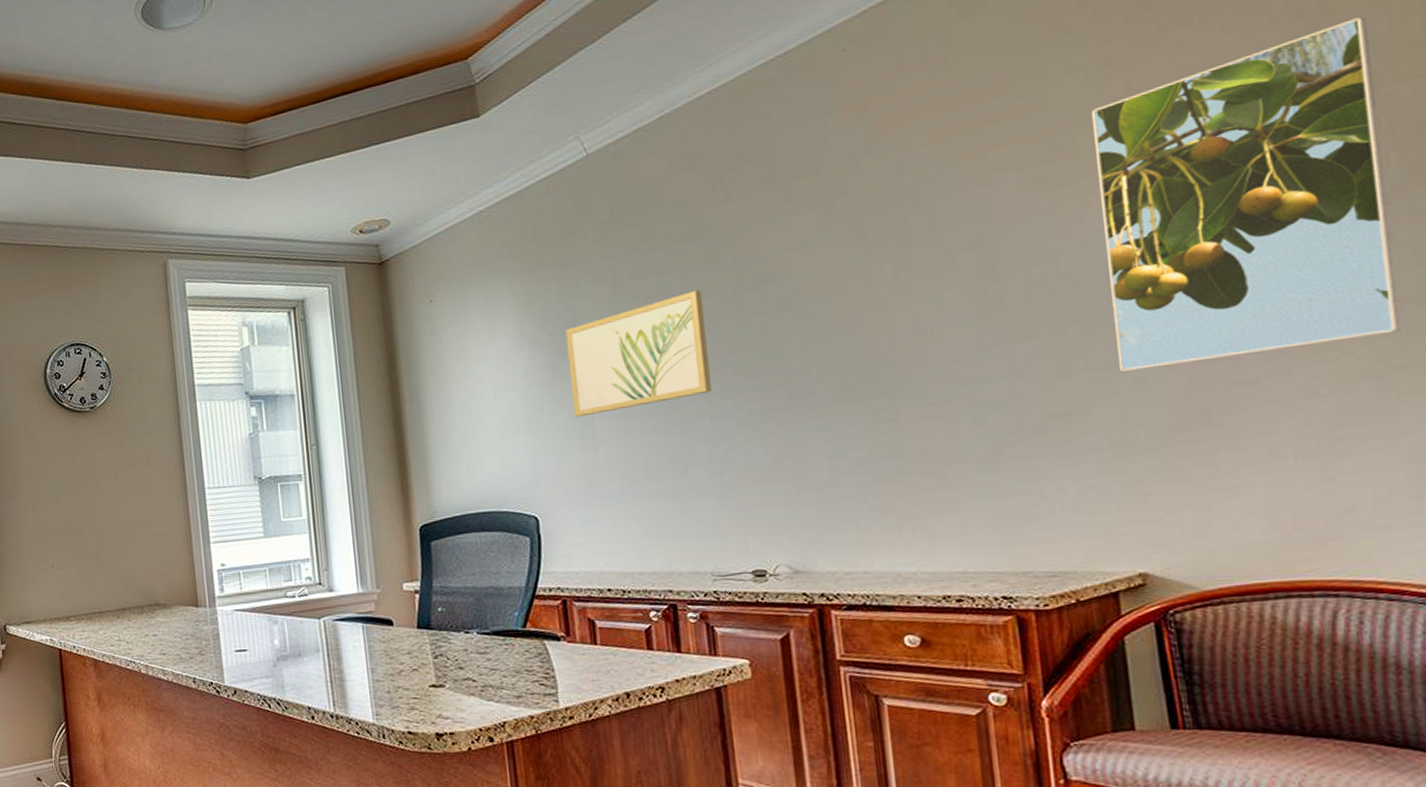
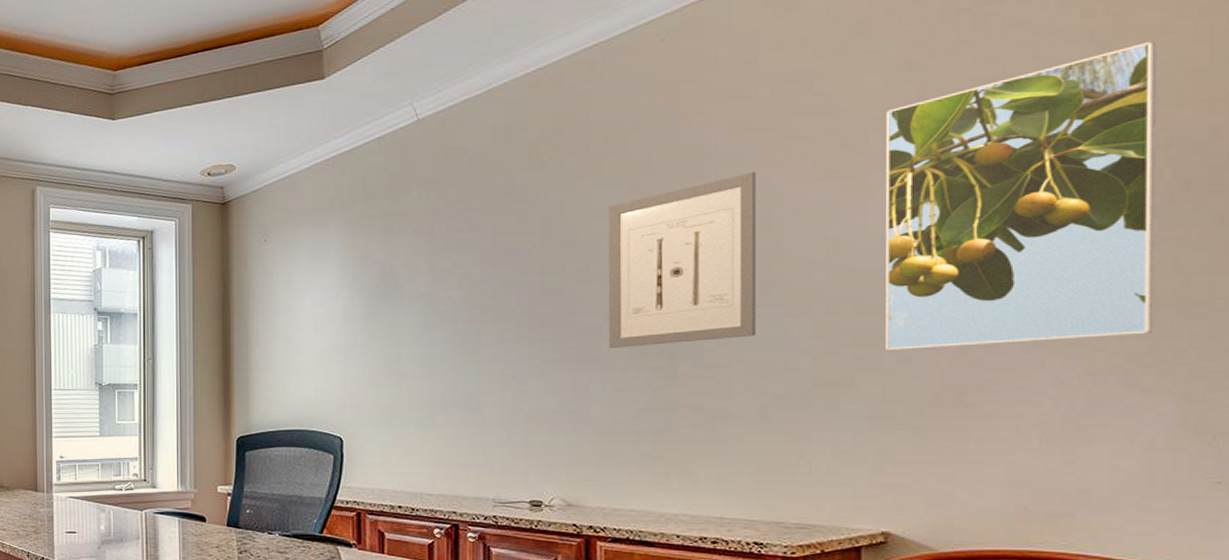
wall art: present [565,290,712,418] -> none [383,248,509,353]
wall art: none [804,186,979,393] -> present [608,171,756,348]

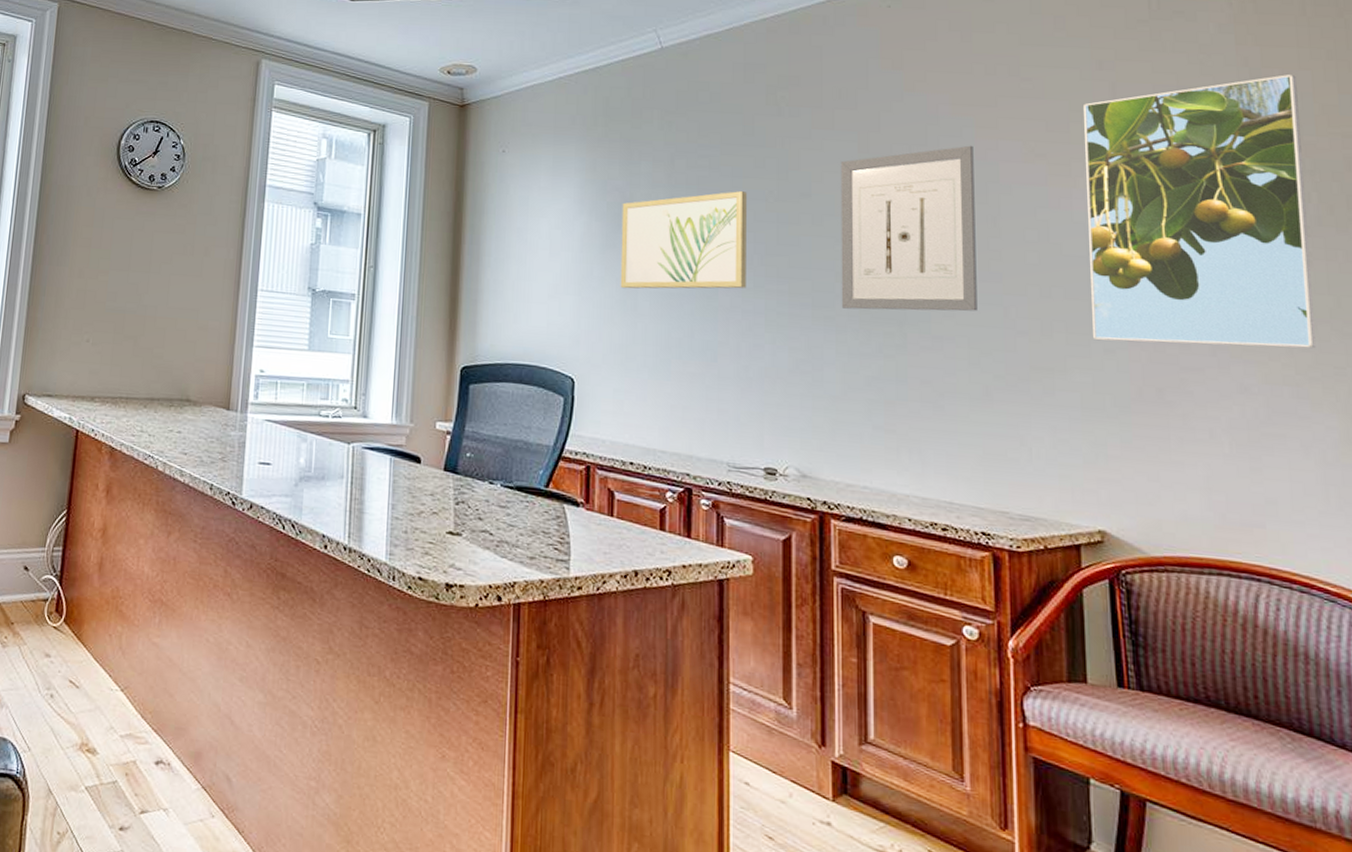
wall art: none [383,248,509,353] -> present [620,191,747,289]

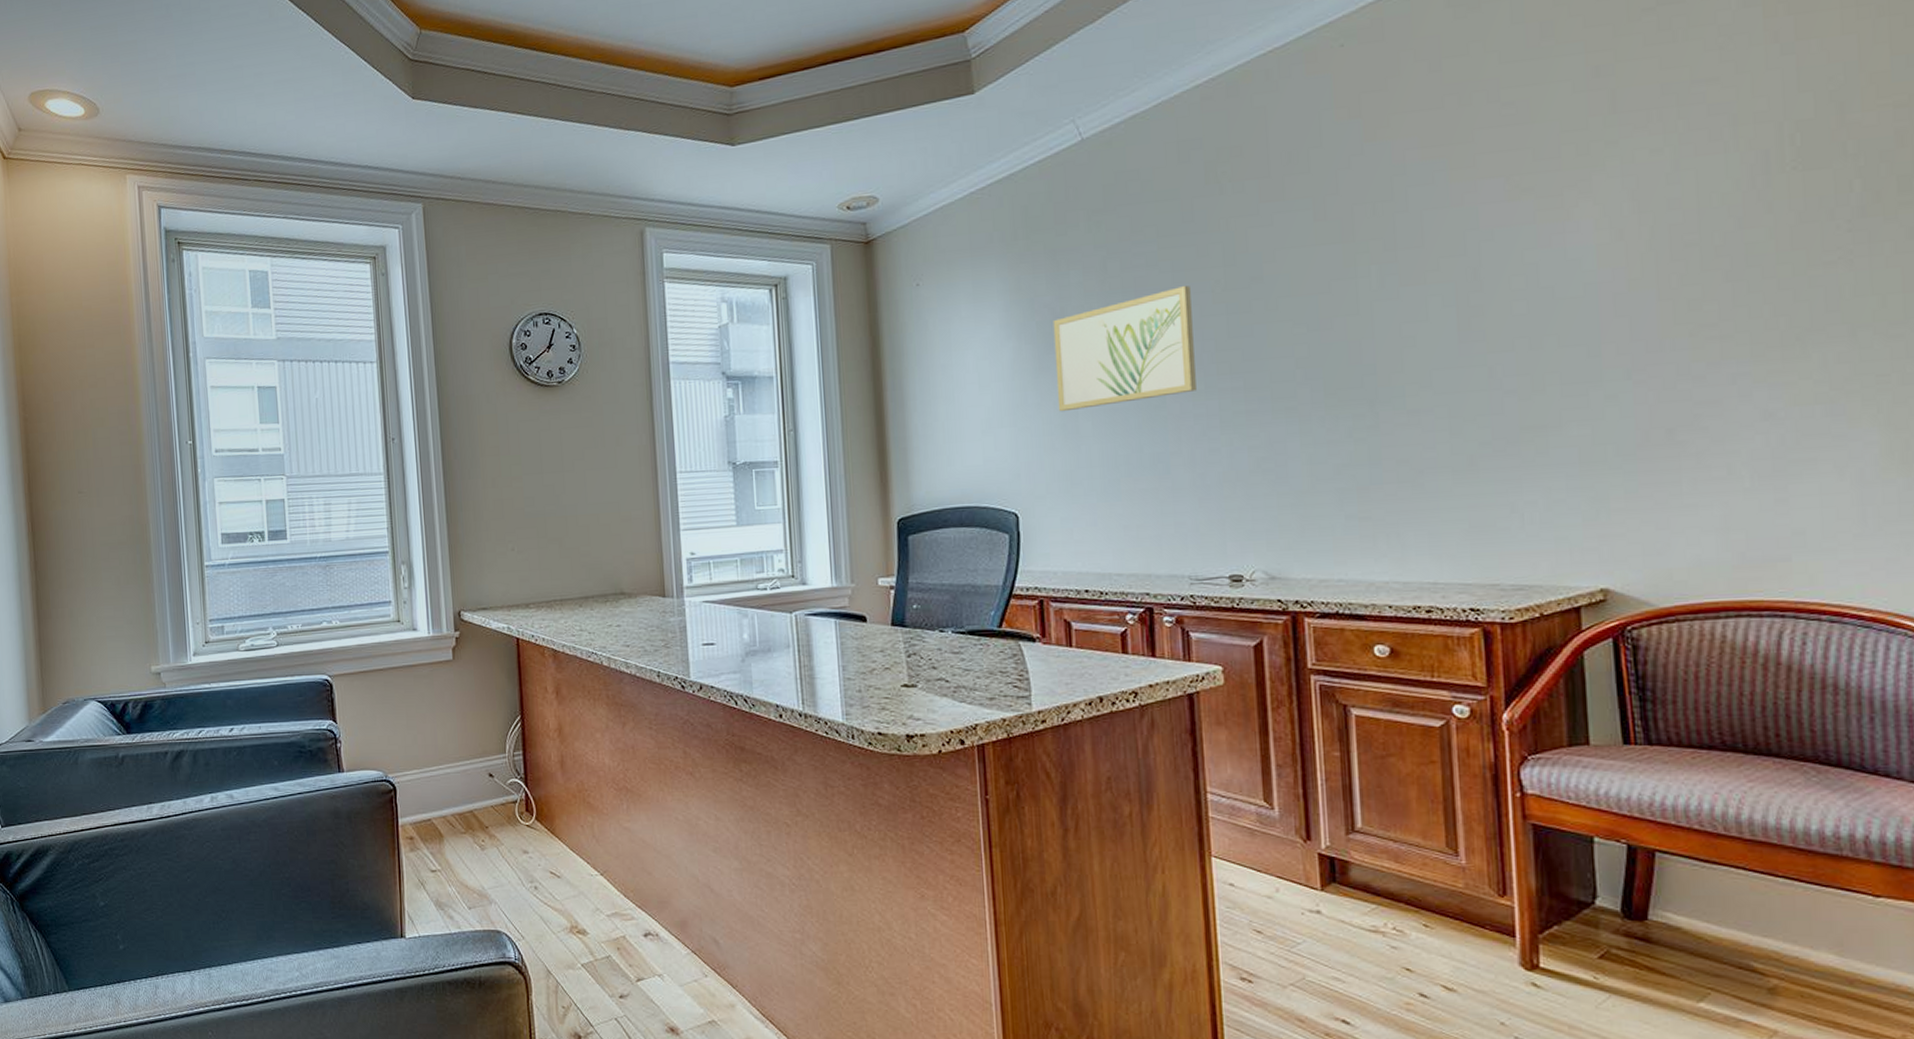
wall art: present [840,145,978,311] -> none [1294,191,1458,396]
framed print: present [1082,74,1316,349] -> none [1576,42,1855,386]

